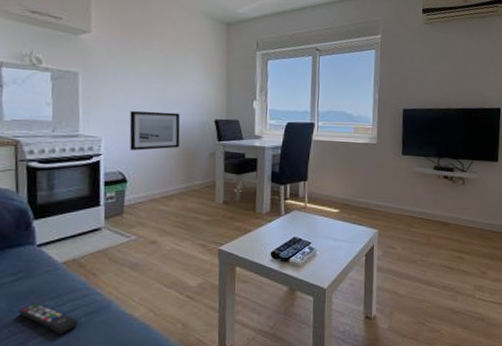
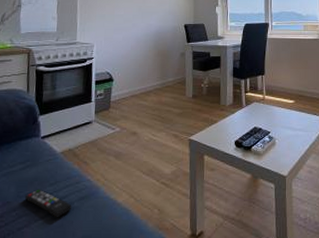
wall art: present [129,110,181,151] -> none [115,20,156,54]

